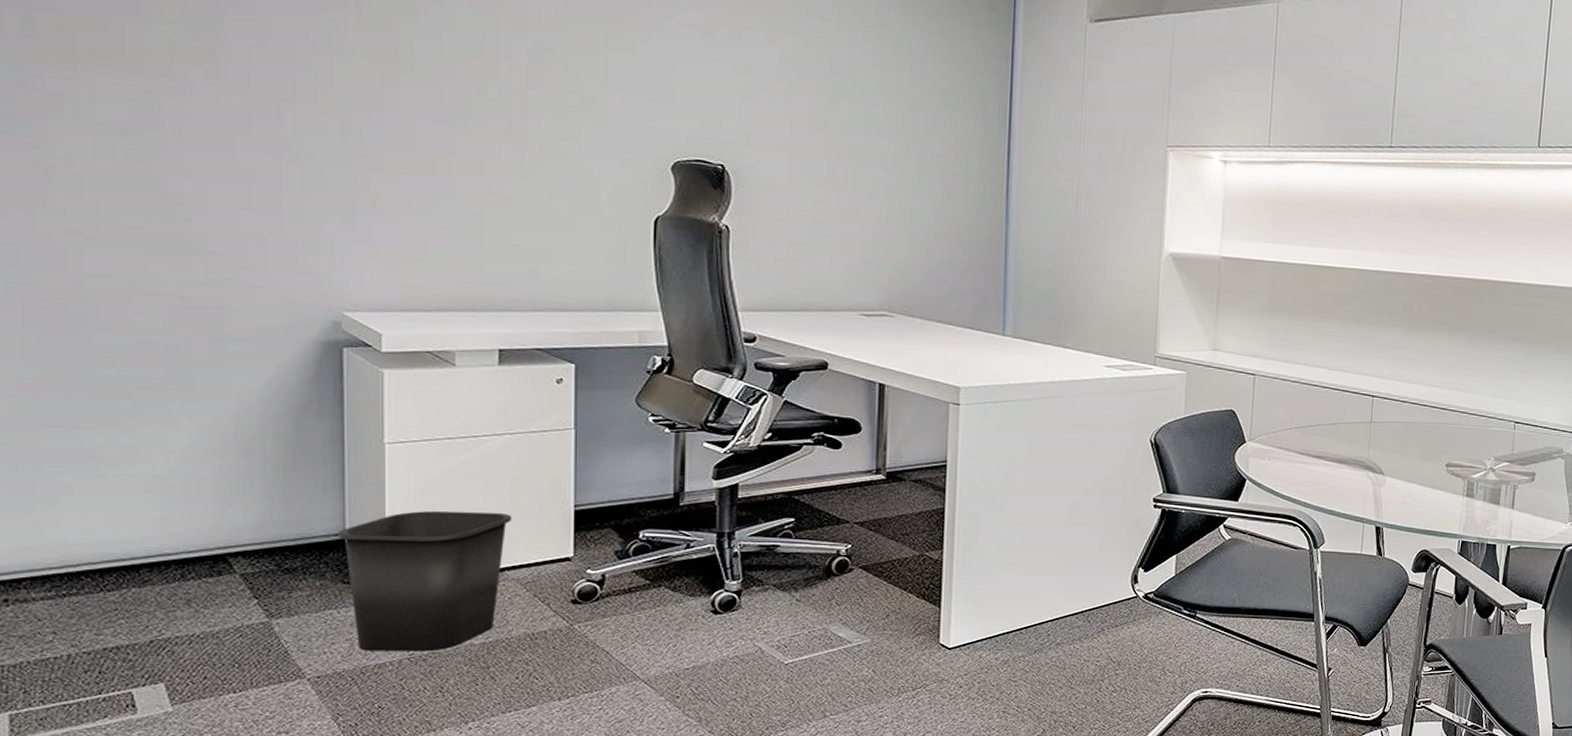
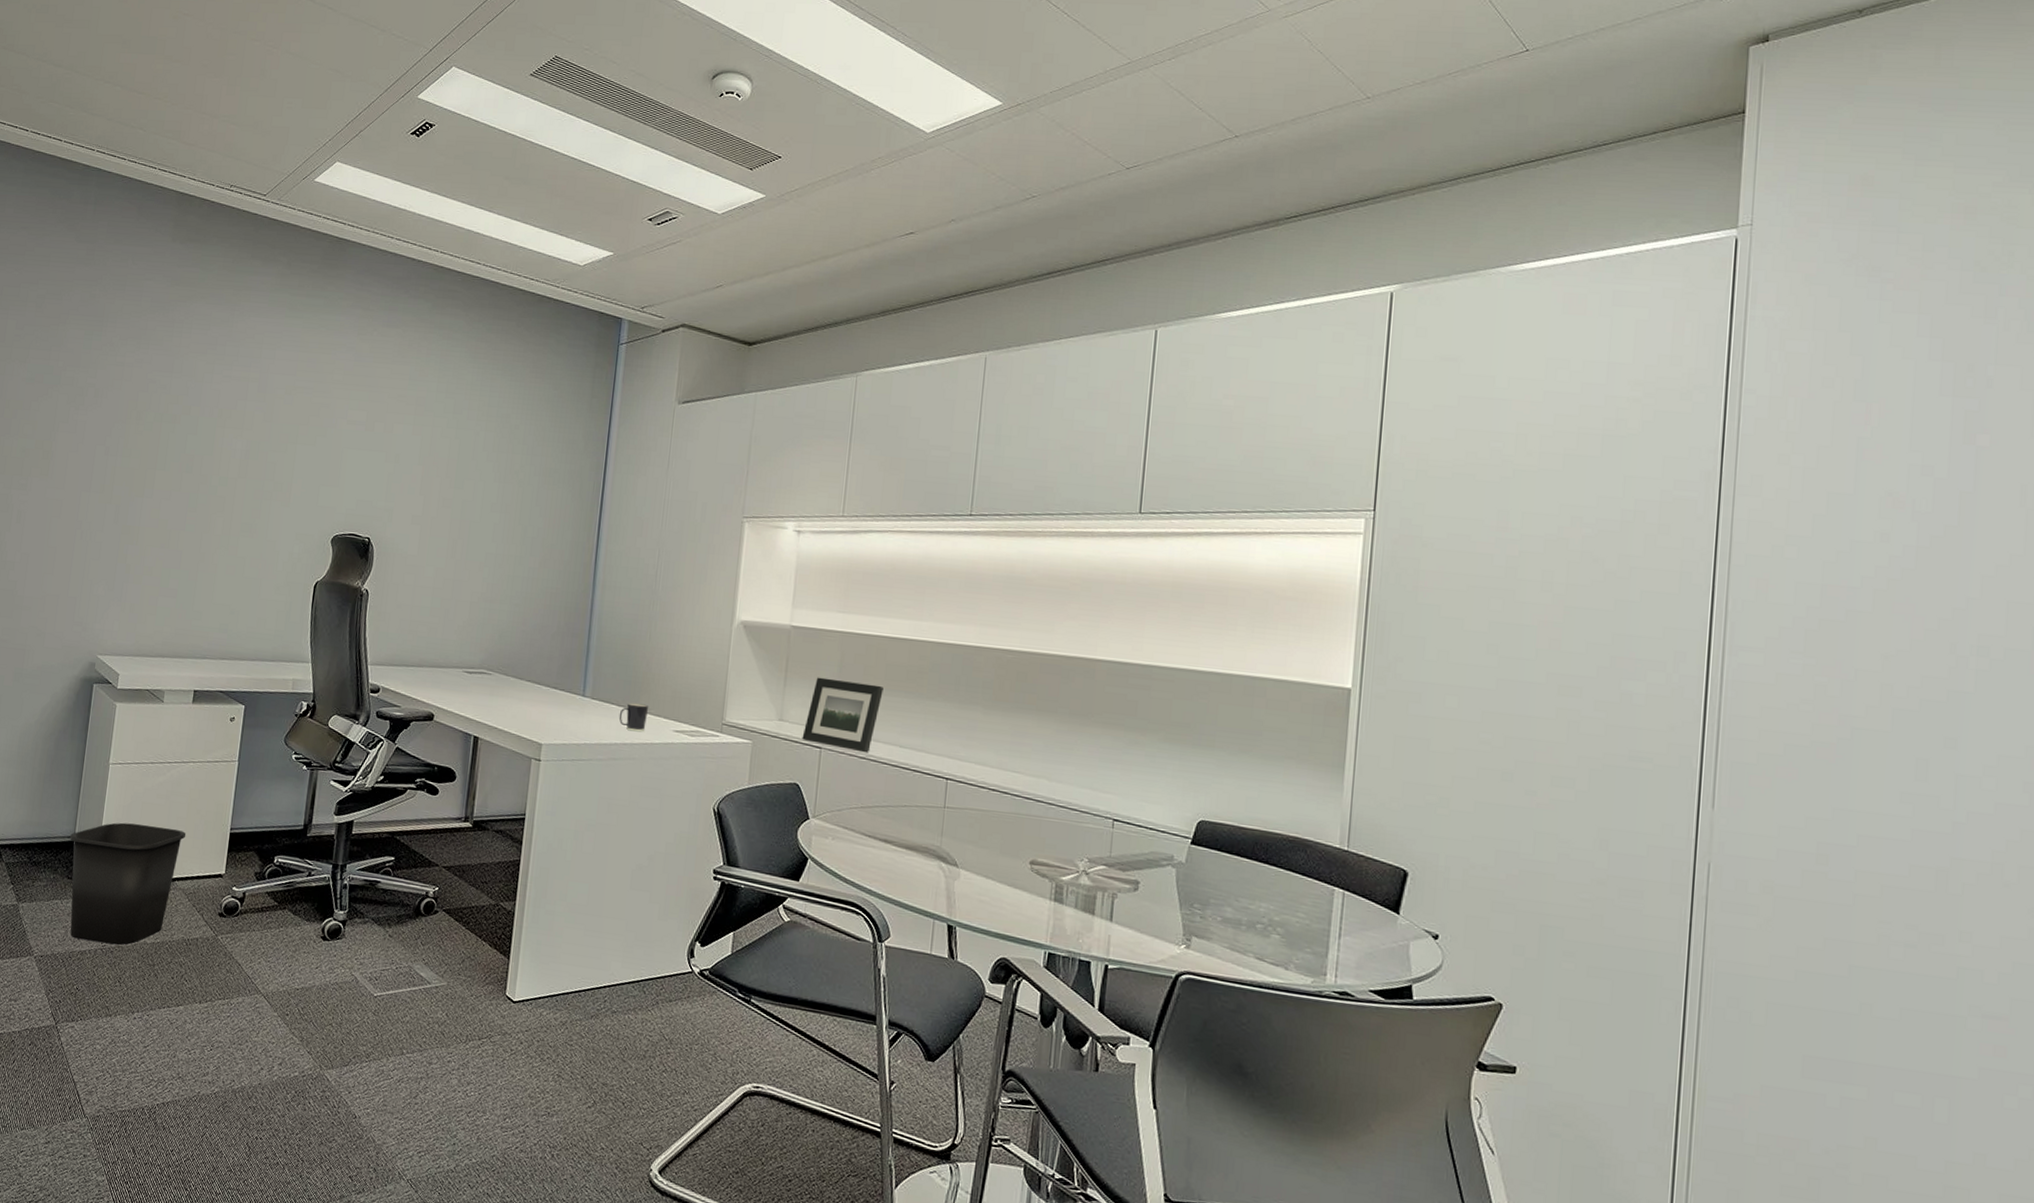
mug: none [1044,339,1077,369] -> present [619,702,649,732]
picture frame: none [1236,306,1313,377] -> present [802,677,883,753]

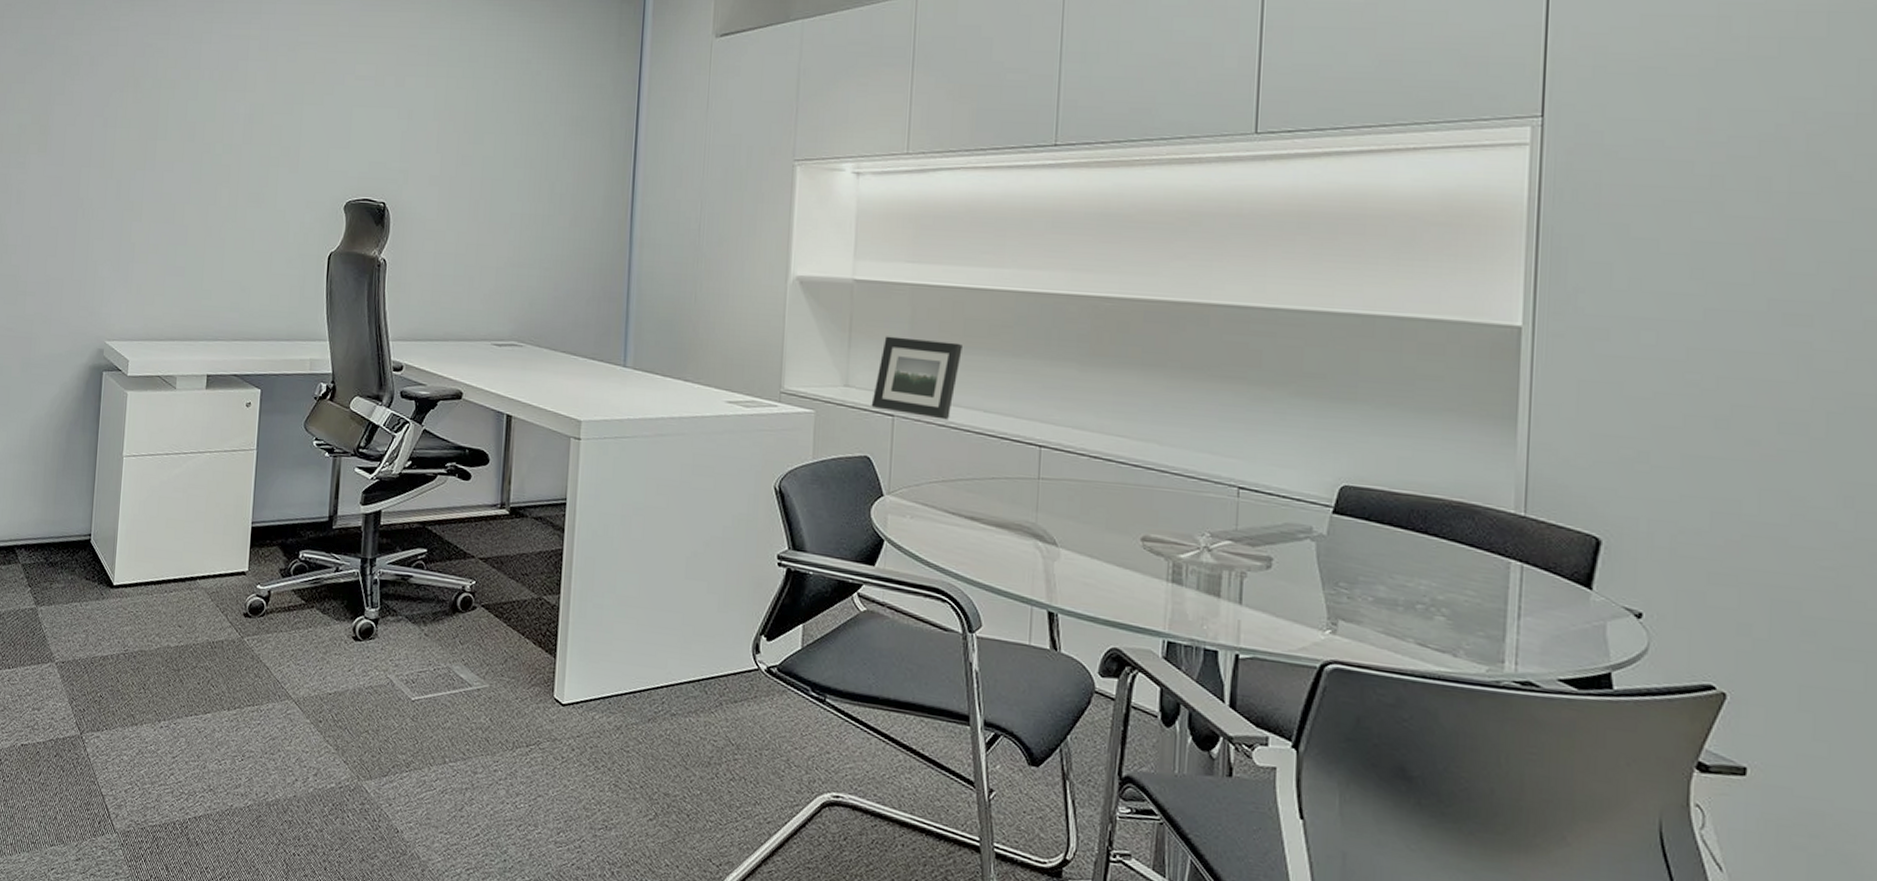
waste bin: present [70,822,186,945] -> none [86,518,206,649]
mug: present [619,702,649,732] -> none [664,372,698,405]

